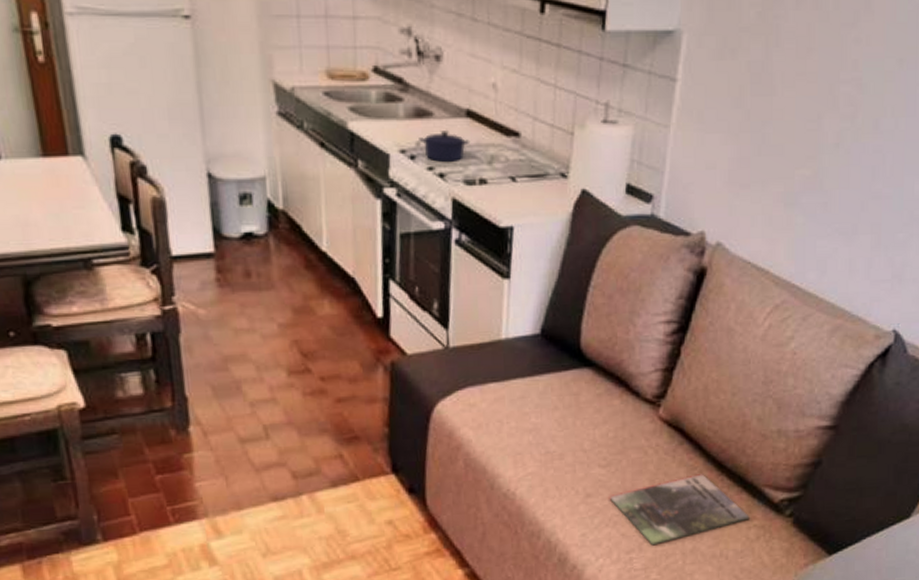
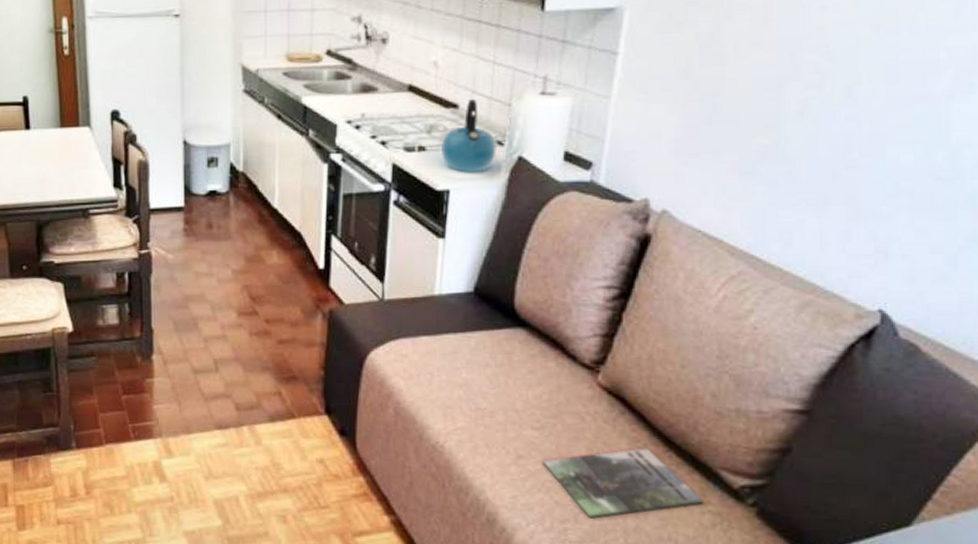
cooking pot: present [419,129,471,163] -> none [364,102,411,132]
kettle: none [503,127,560,208] -> present [441,99,497,173]

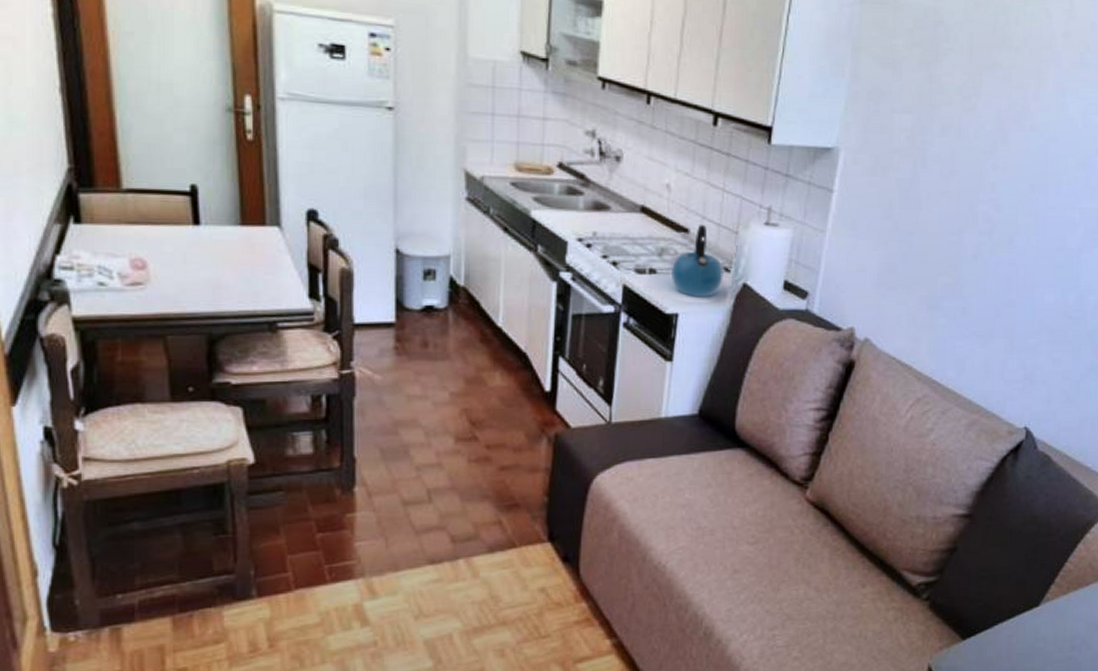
magazine: present [542,447,703,518] -> none [755,555,889,623]

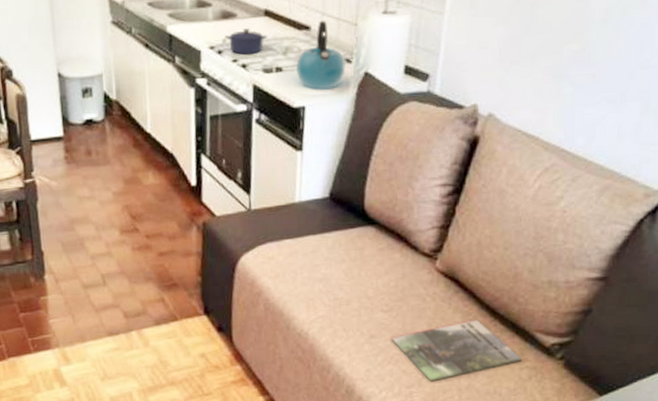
cooking pot: none [596,222,643,253] -> present [225,27,268,56]
magazine: none [755,555,889,623] -> present [391,319,522,382]

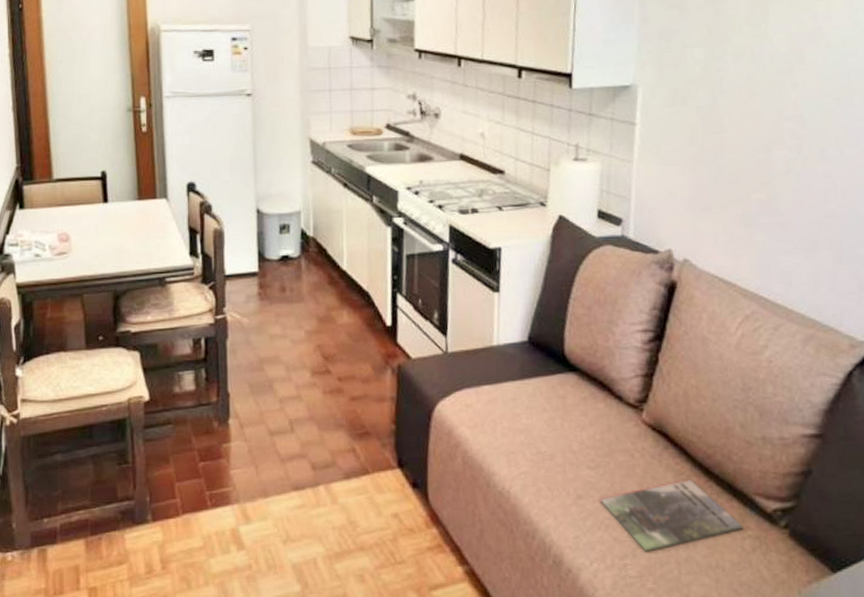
cooking pot: present [225,27,268,56] -> none [422,170,464,197]
kettle: present [296,21,346,90] -> none [492,166,540,232]

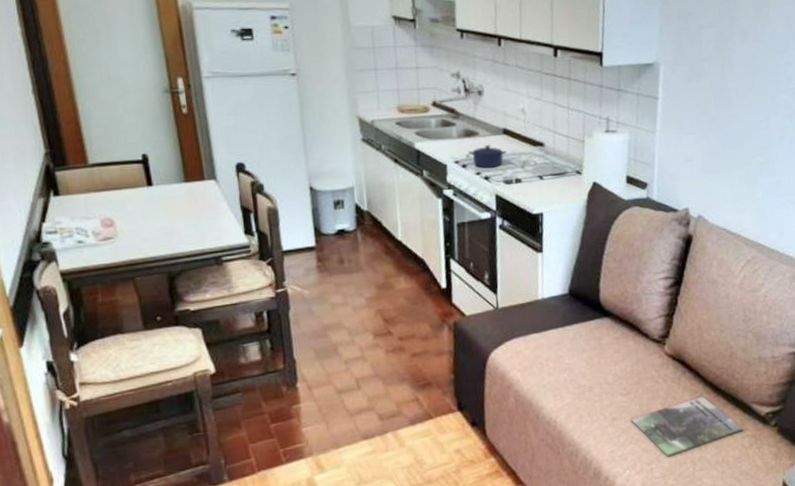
cooking pot: none [422,170,464,197] -> present [468,144,507,169]

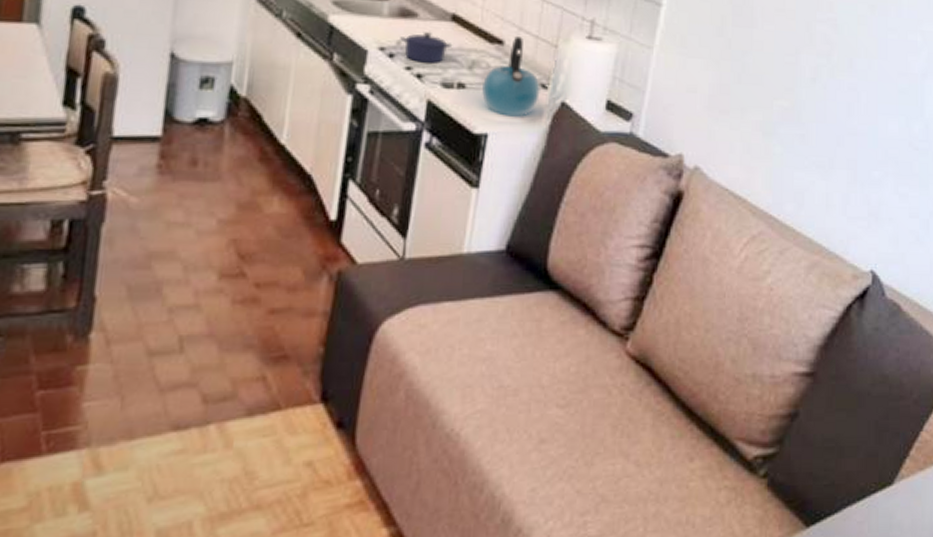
kettle: none [533,138,577,198] -> present [482,37,540,116]
magazine: present [630,396,743,457] -> none [565,421,720,507]

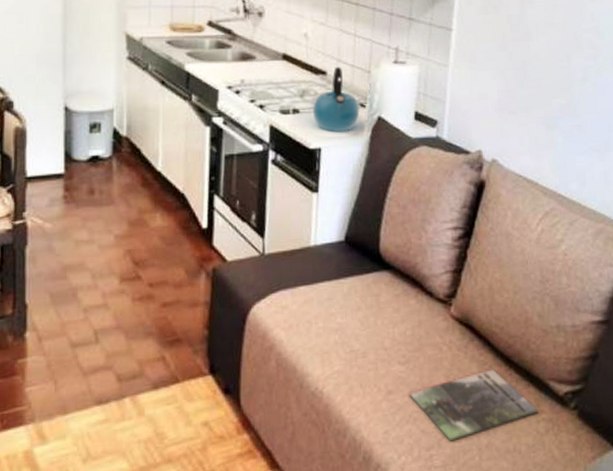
cooking pot: present [400,31,453,65] -> none [243,69,286,97]
magazine: none [565,421,720,507] -> present [408,369,538,442]

